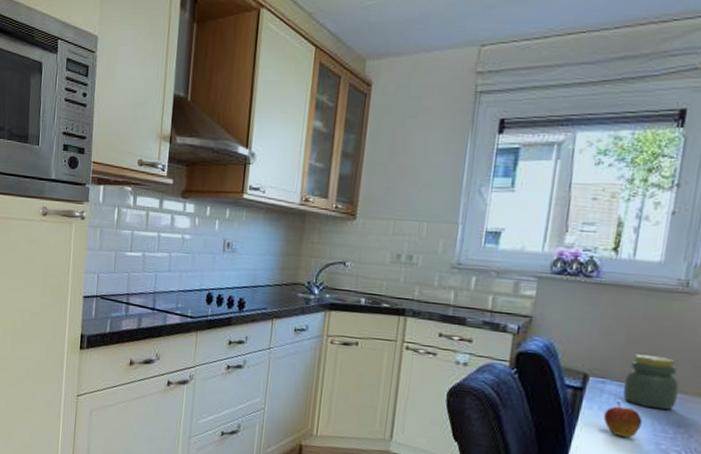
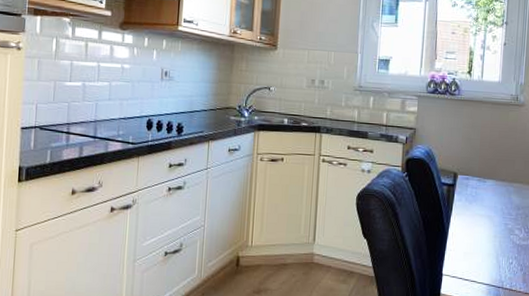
fruit: present [603,401,643,438] -> none [469,193,495,222]
jar: present [623,354,679,410] -> none [481,155,517,197]

